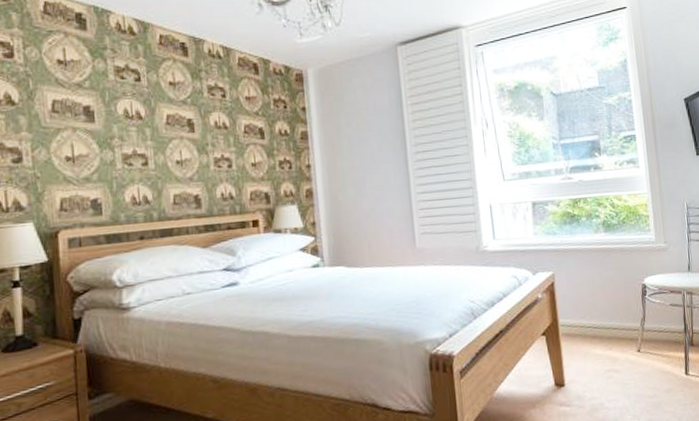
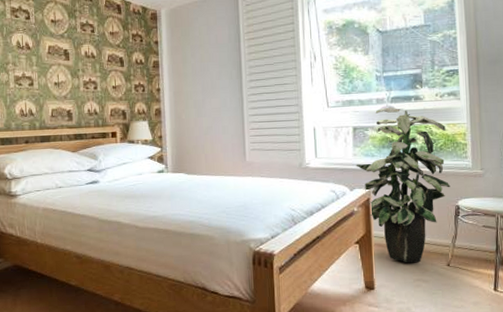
indoor plant: none [537,178,636,352] -> present [356,107,451,263]

